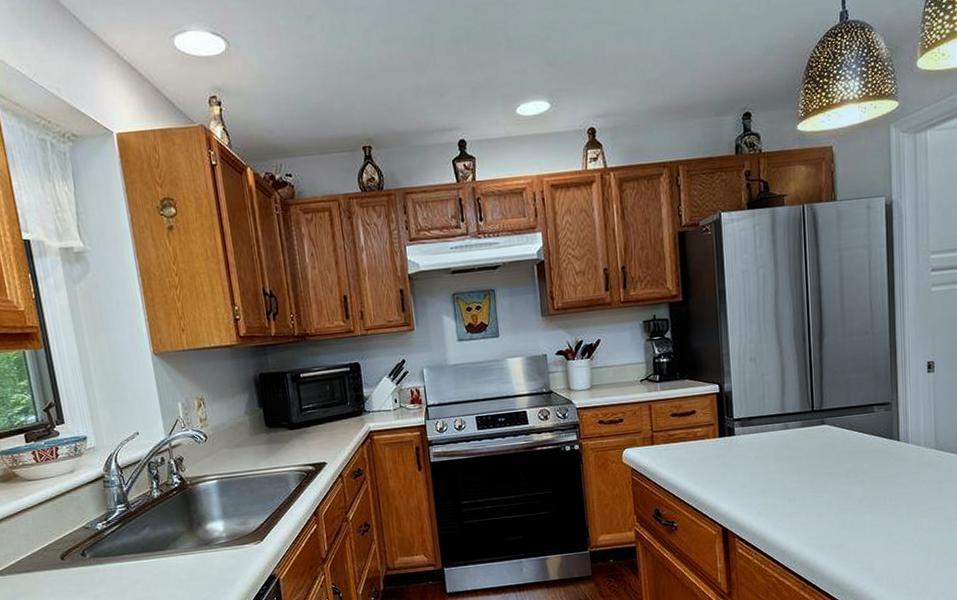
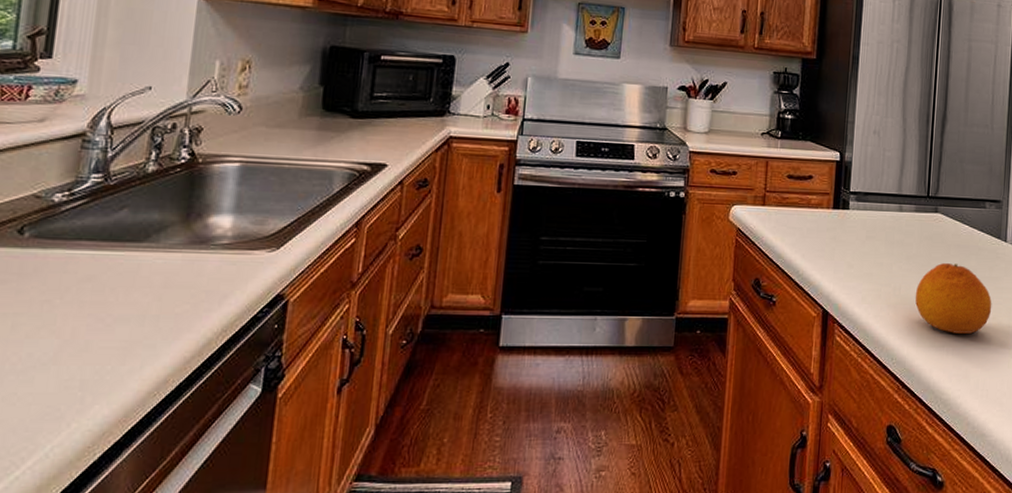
fruit: none [810,469,890,532] -> present [915,263,992,334]

